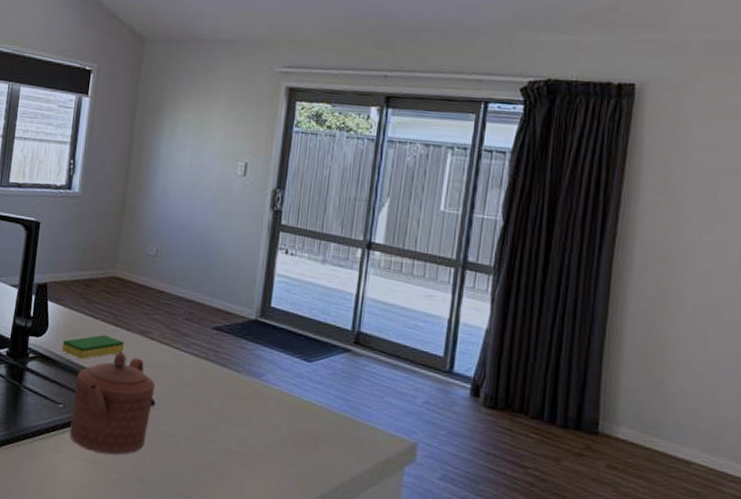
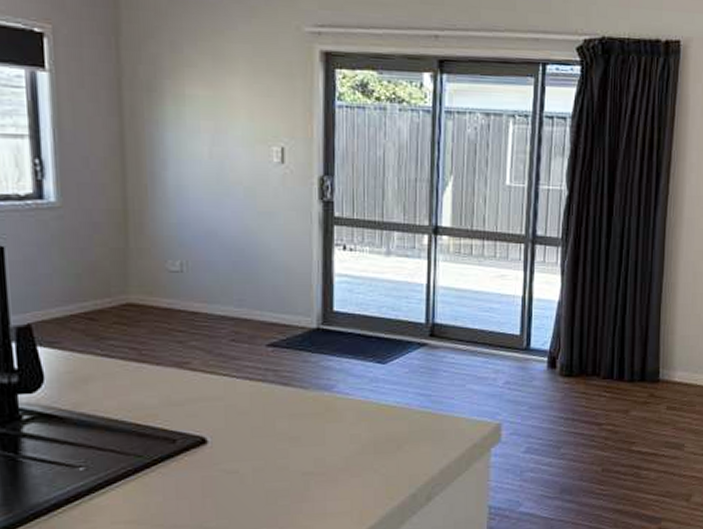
dish sponge: present [62,334,124,360] -> none [69,375,156,410]
teapot: present [70,352,156,455] -> none [97,392,205,512]

